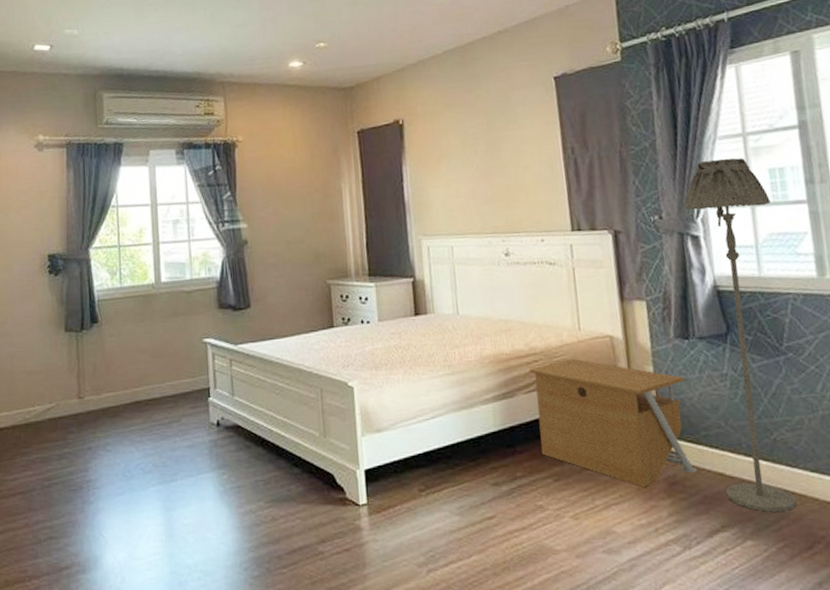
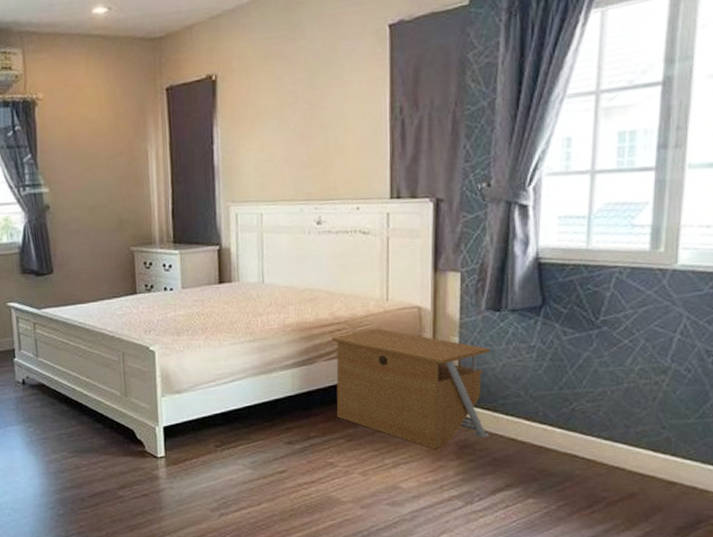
floor lamp: present [684,158,797,512] -> none [516,119,614,474]

